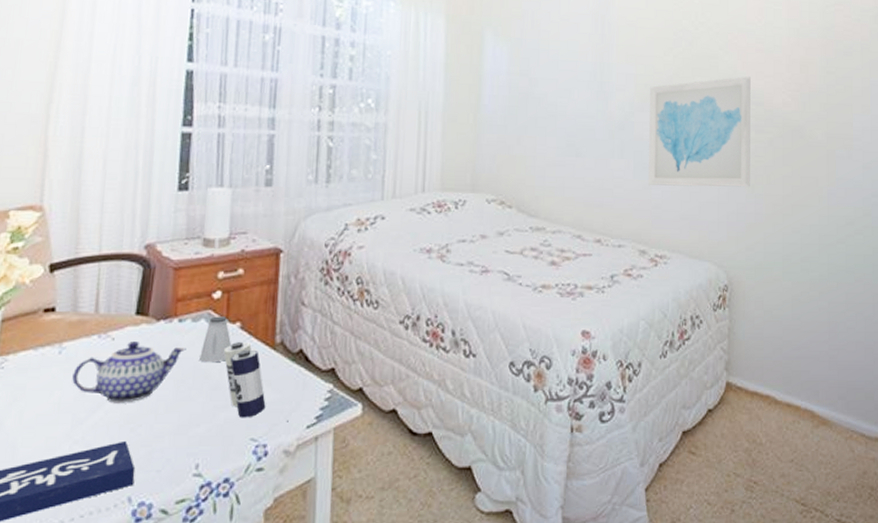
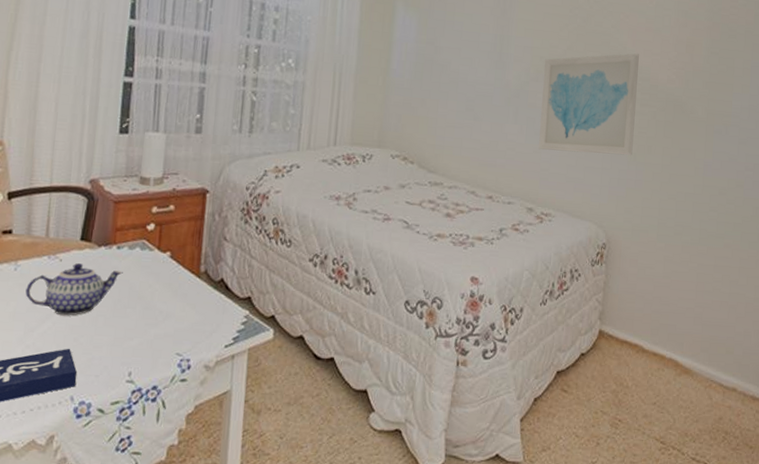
saltshaker: present [200,316,231,363] -> none [134,245,162,286]
candle: present [223,341,289,422] -> none [155,268,210,341]

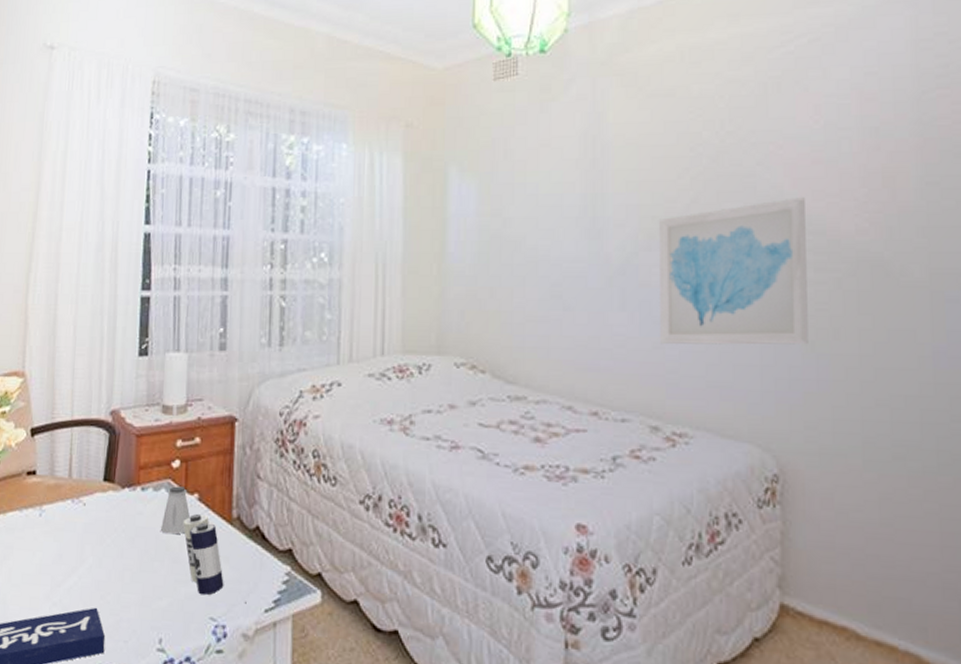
teapot: present [25,263,123,316] -> none [51,508,149,570]
saltshaker: none [134,245,162,286] -> present [161,486,190,535]
candle: none [155,268,210,341] -> present [183,513,247,604]

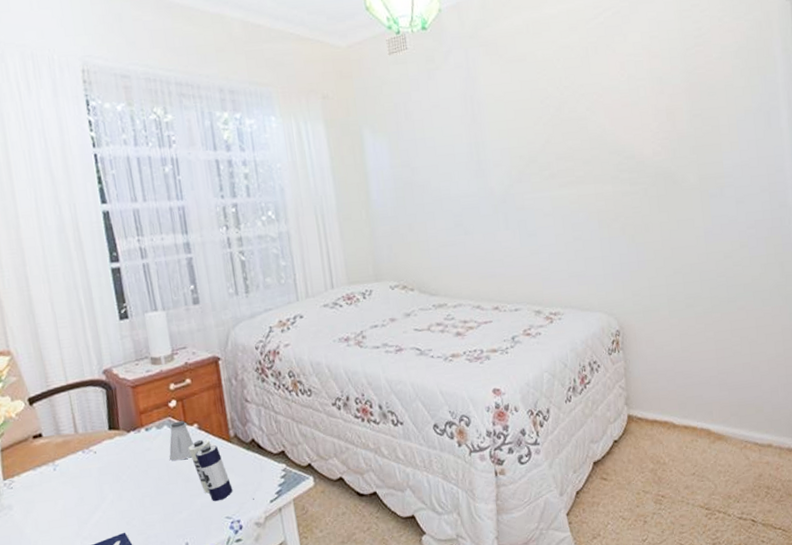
wall art: present [659,197,808,345] -> none [525,132,630,251]

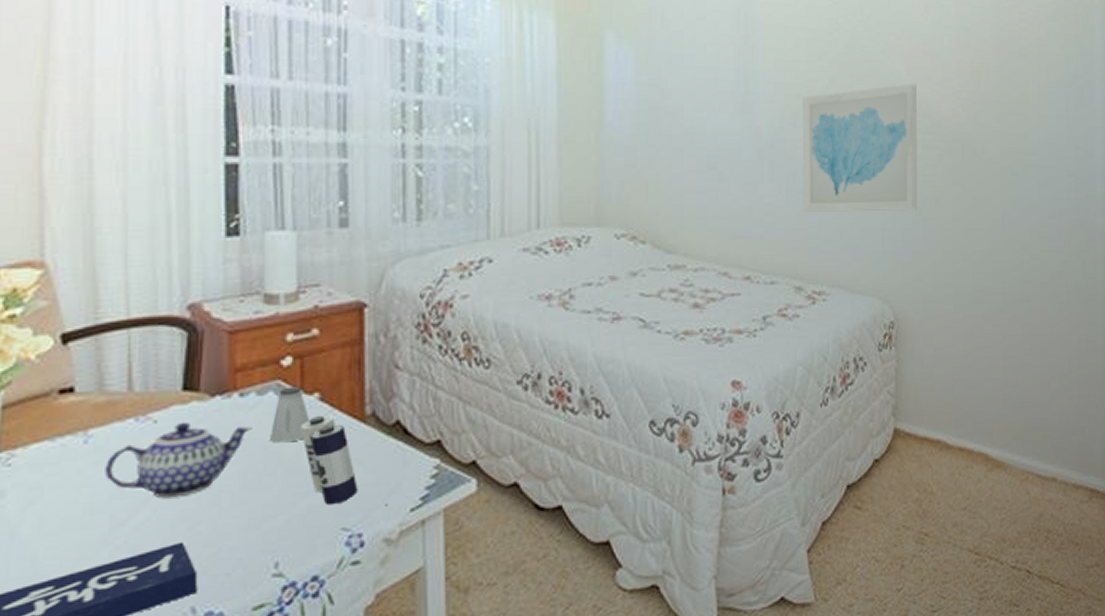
teapot: none [69,451,157,504] -> present [105,423,252,499]
wall art: none [525,132,630,251] -> present [803,83,917,213]

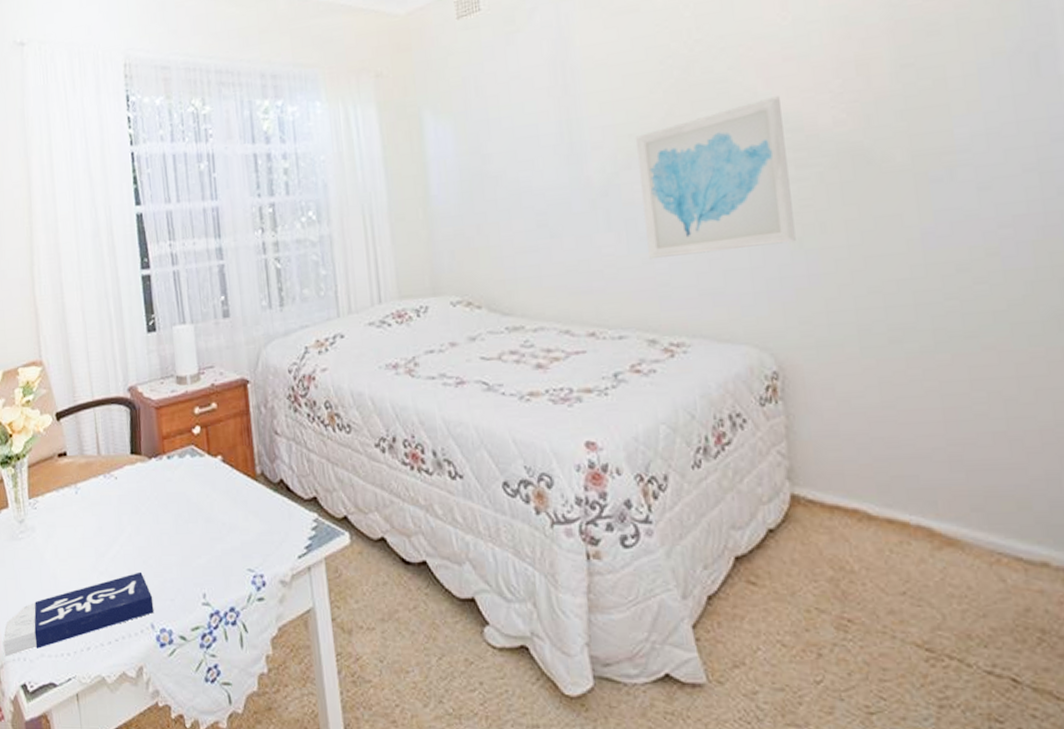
teapot: present [105,423,252,499] -> none [89,479,178,537]
saltshaker: present [270,387,309,443] -> none [190,451,216,497]
candle: present [300,415,388,506] -> none [210,474,280,553]

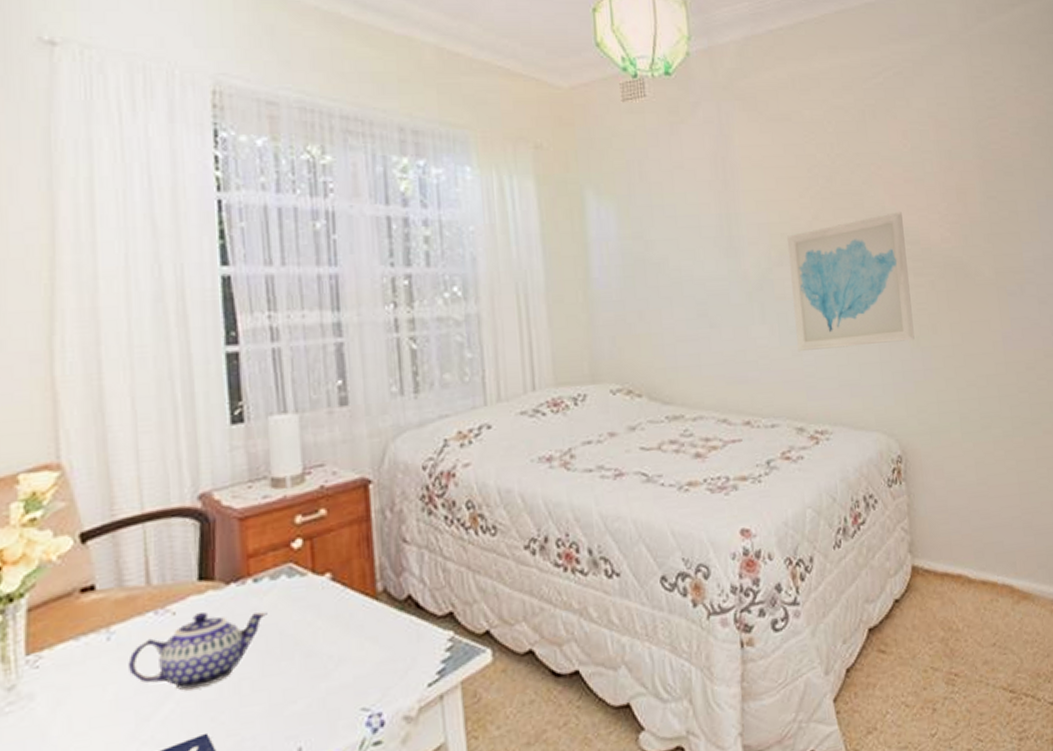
teapot: none [89,479,178,537] -> present [128,612,268,690]

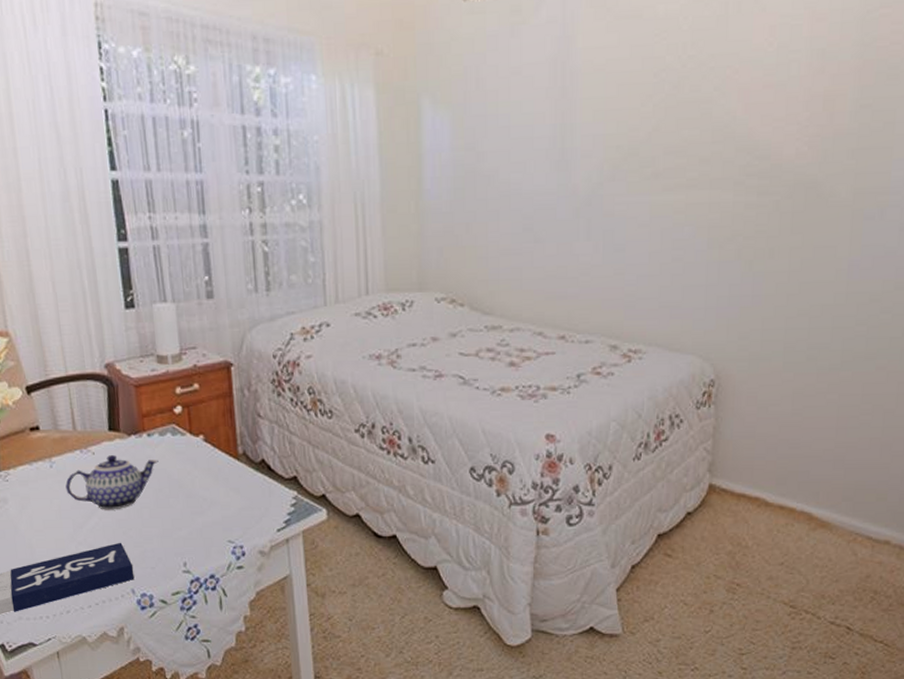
wall art: present [787,212,915,352] -> none [621,123,754,271]

